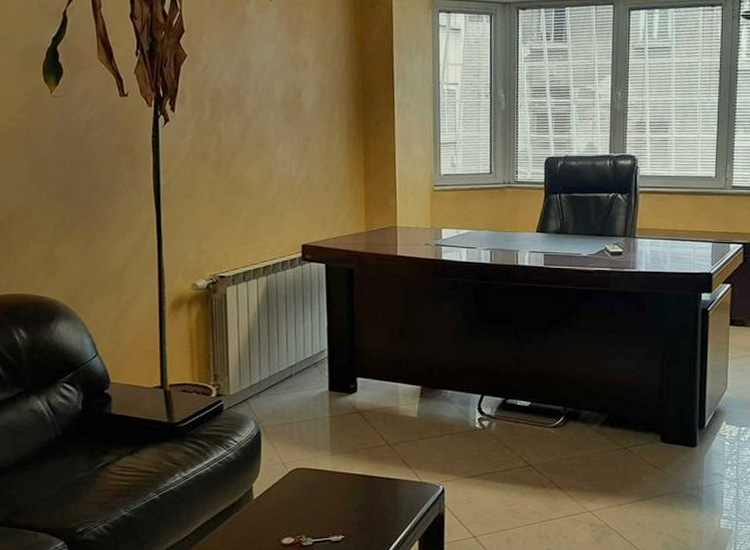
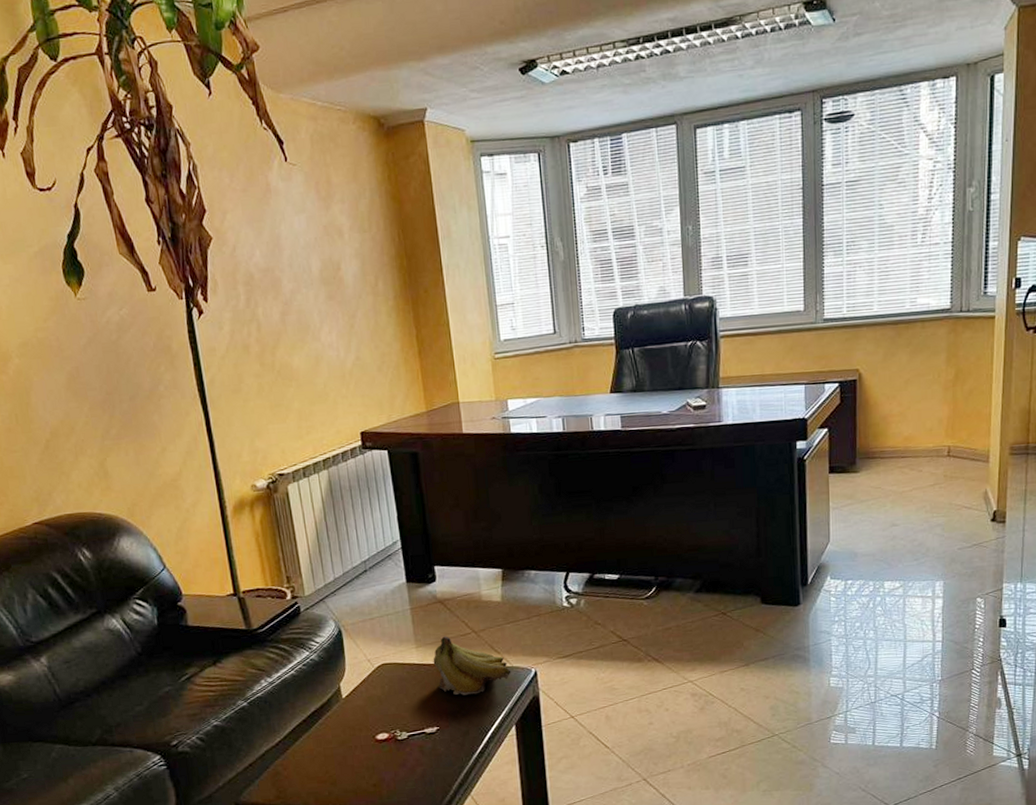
fruit: none [346,446,420,506] -> present [433,636,511,695]

